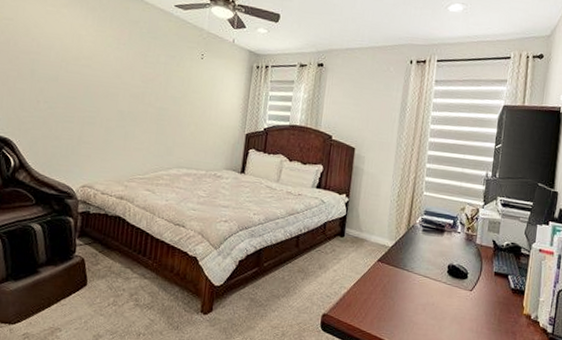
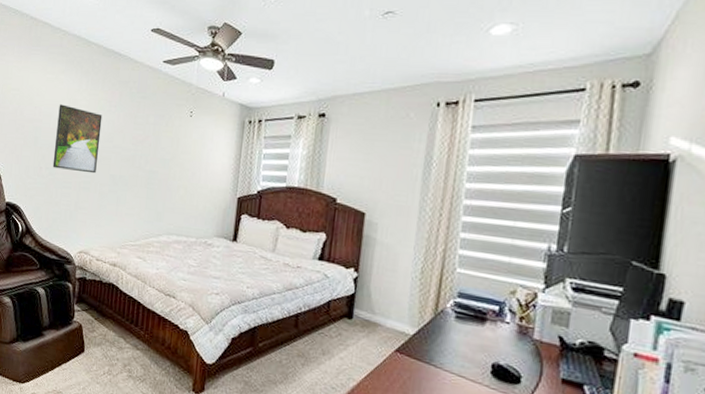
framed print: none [52,38,110,109] -> present [52,104,103,174]

